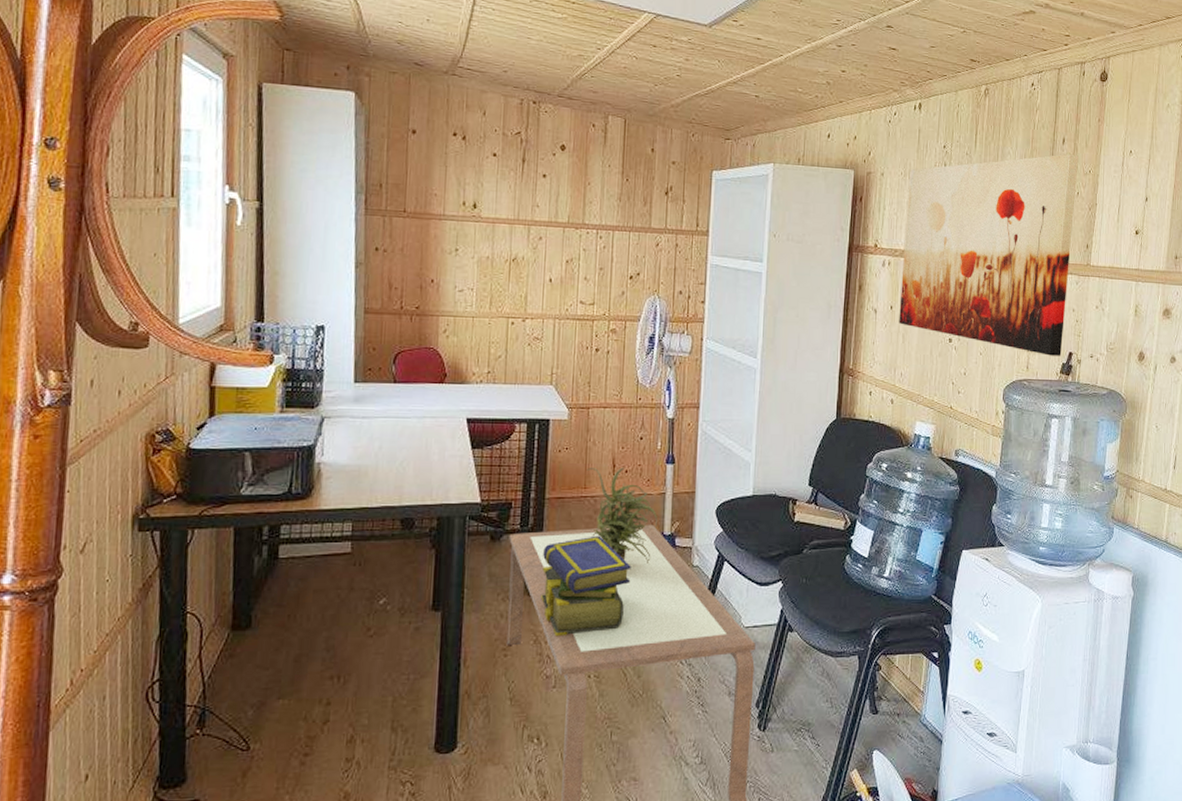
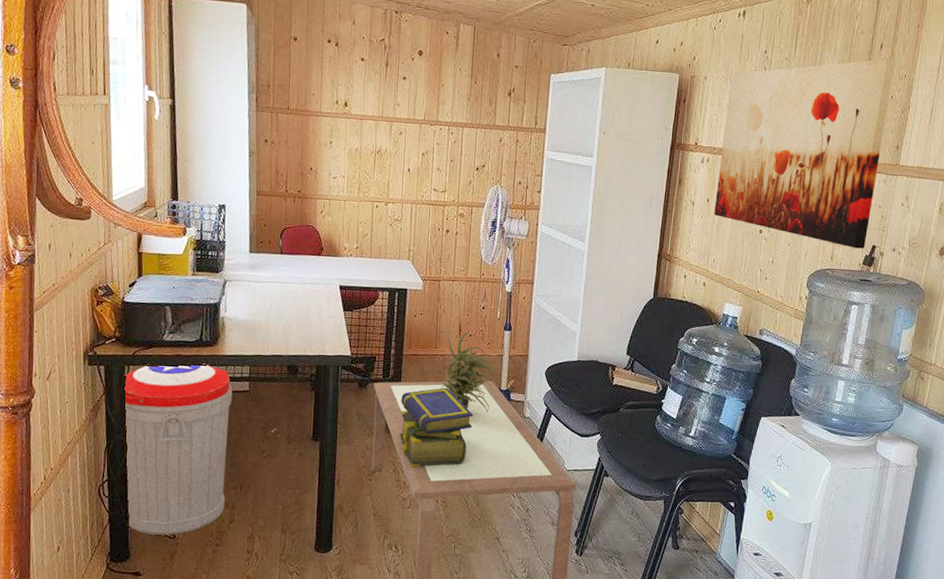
trash can: none [183,522,330,748] -> present [124,363,232,535]

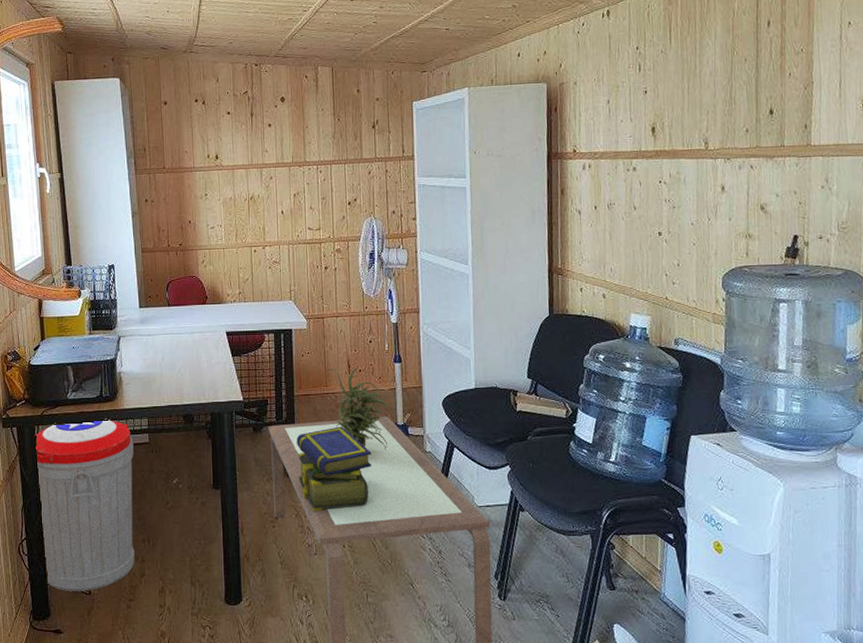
wall art: present [714,58,895,249] -> none [603,35,788,241]

